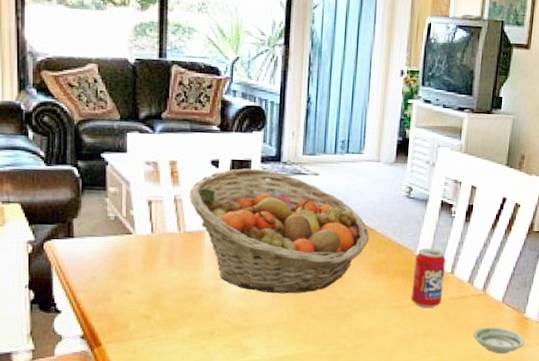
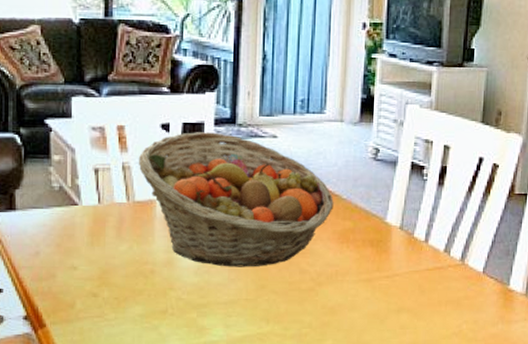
beverage can: present [411,248,446,309] -> none [381,214,419,281]
saucer: present [473,327,525,354] -> none [452,301,510,331]

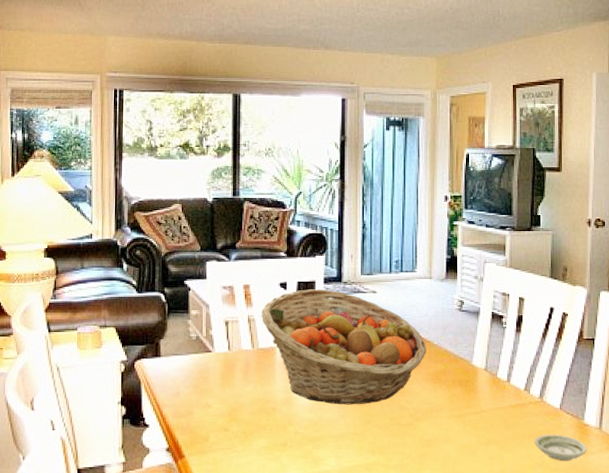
saucer: none [452,301,510,331] -> present [534,434,587,462]

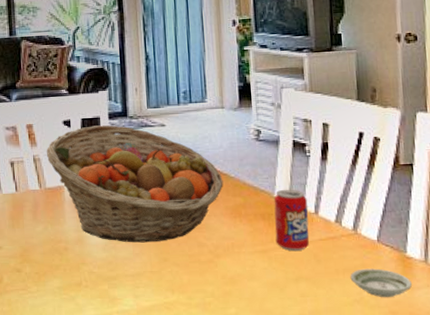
beverage can: none [470,358,502,417] -> present [273,189,310,252]

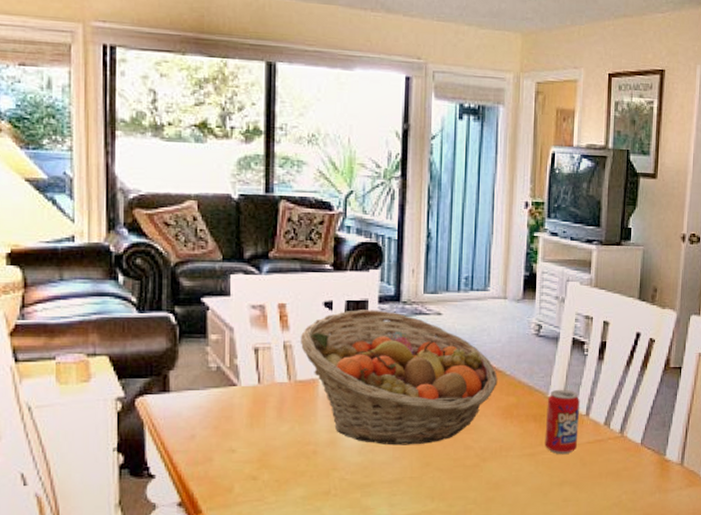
saucer: present [350,268,412,298] -> none [612,471,667,501]

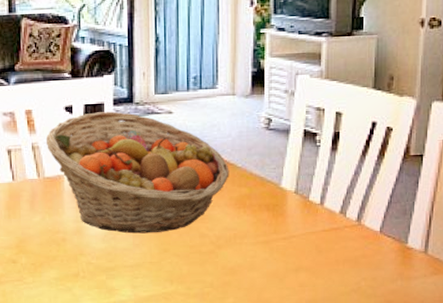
beverage can: present [544,389,581,455] -> none [278,179,314,243]

